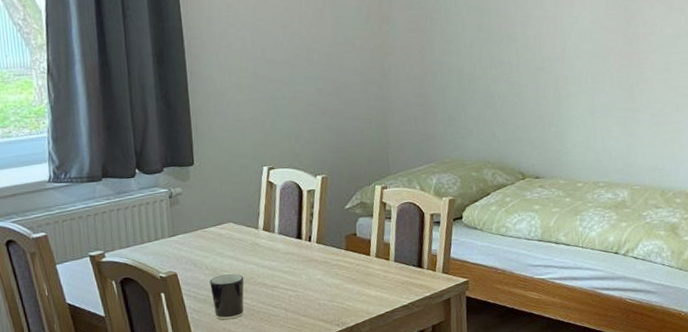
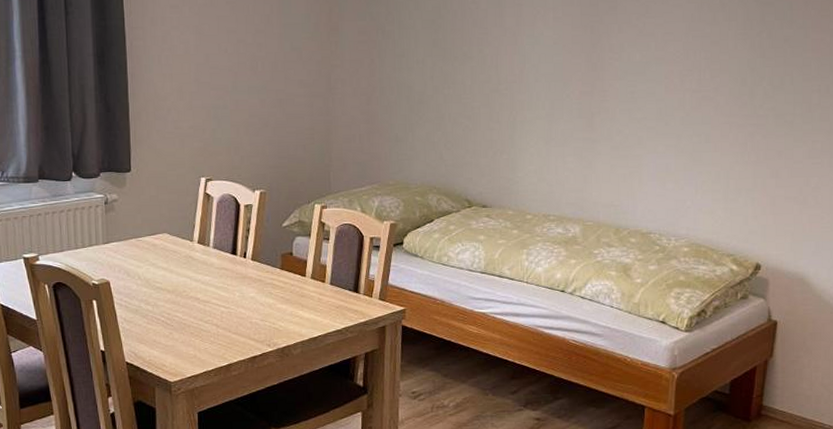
mug: present [210,274,244,320] -> none [142,286,177,332]

